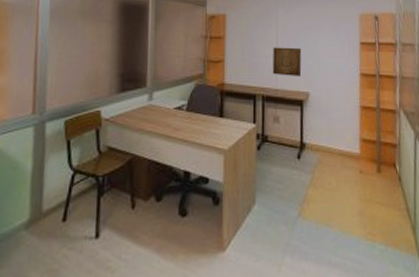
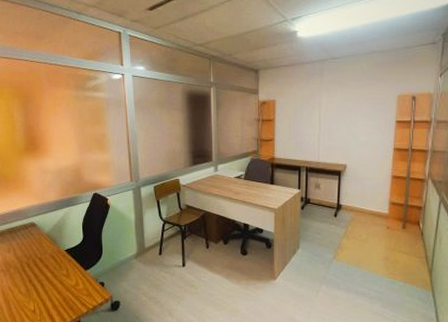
wall art: present [272,47,302,76] -> none [315,127,342,151]

